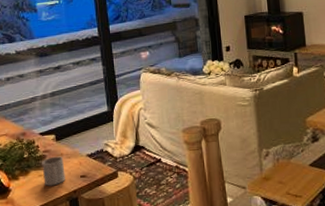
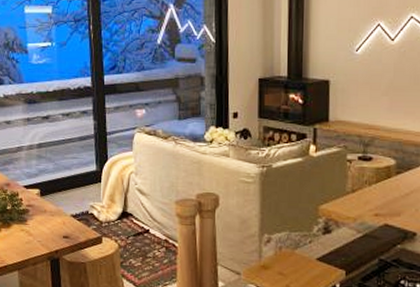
mug: present [42,156,65,186] -> none [24,212,48,243]

